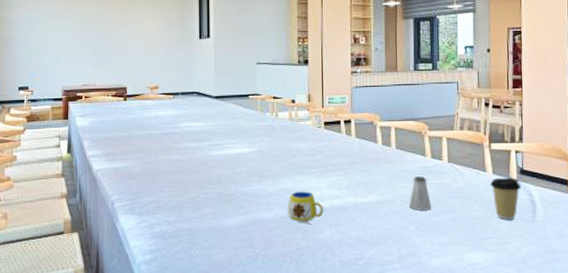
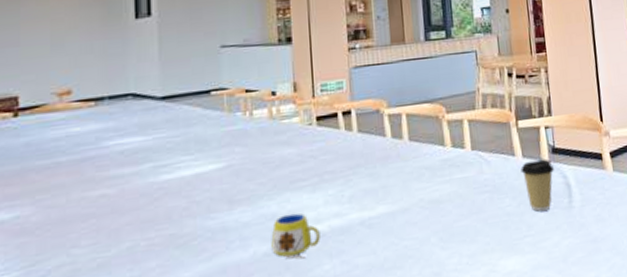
saltshaker: present [409,176,432,211] -> none [429,171,457,217]

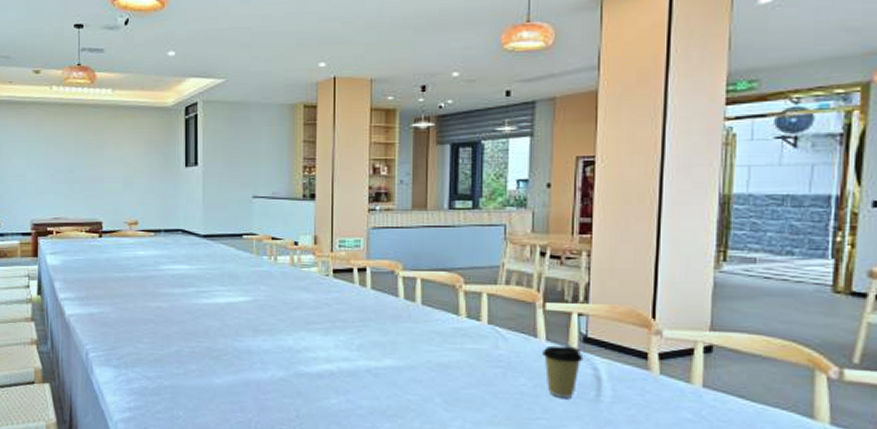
mug: present [271,213,320,260] -> none [286,350,329,390]

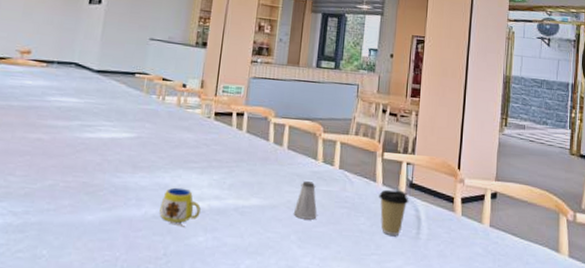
mug: none [286,350,329,390] -> present [159,187,201,227]
saltshaker: none [435,339,465,381] -> present [293,181,317,220]

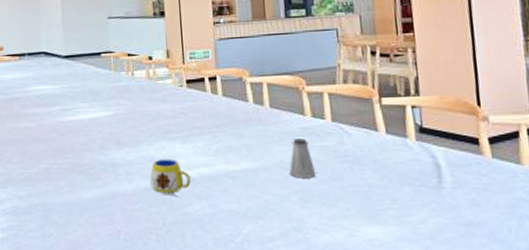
coffee cup: present [379,189,409,237] -> none [384,137,422,188]

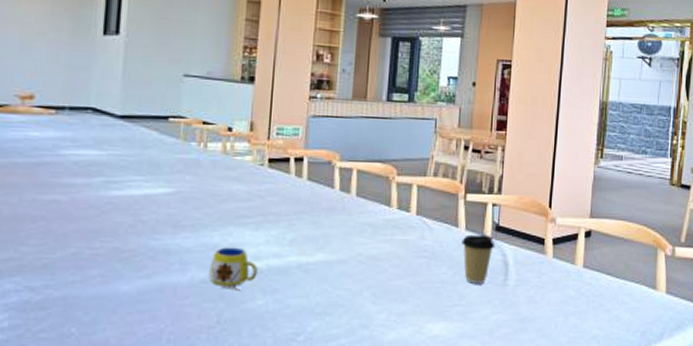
saltshaker: present [289,138,316,178] -> none [365,231,393,273]
coffee cup: none [384,137,422,188] -> present [462,234,495,285]

